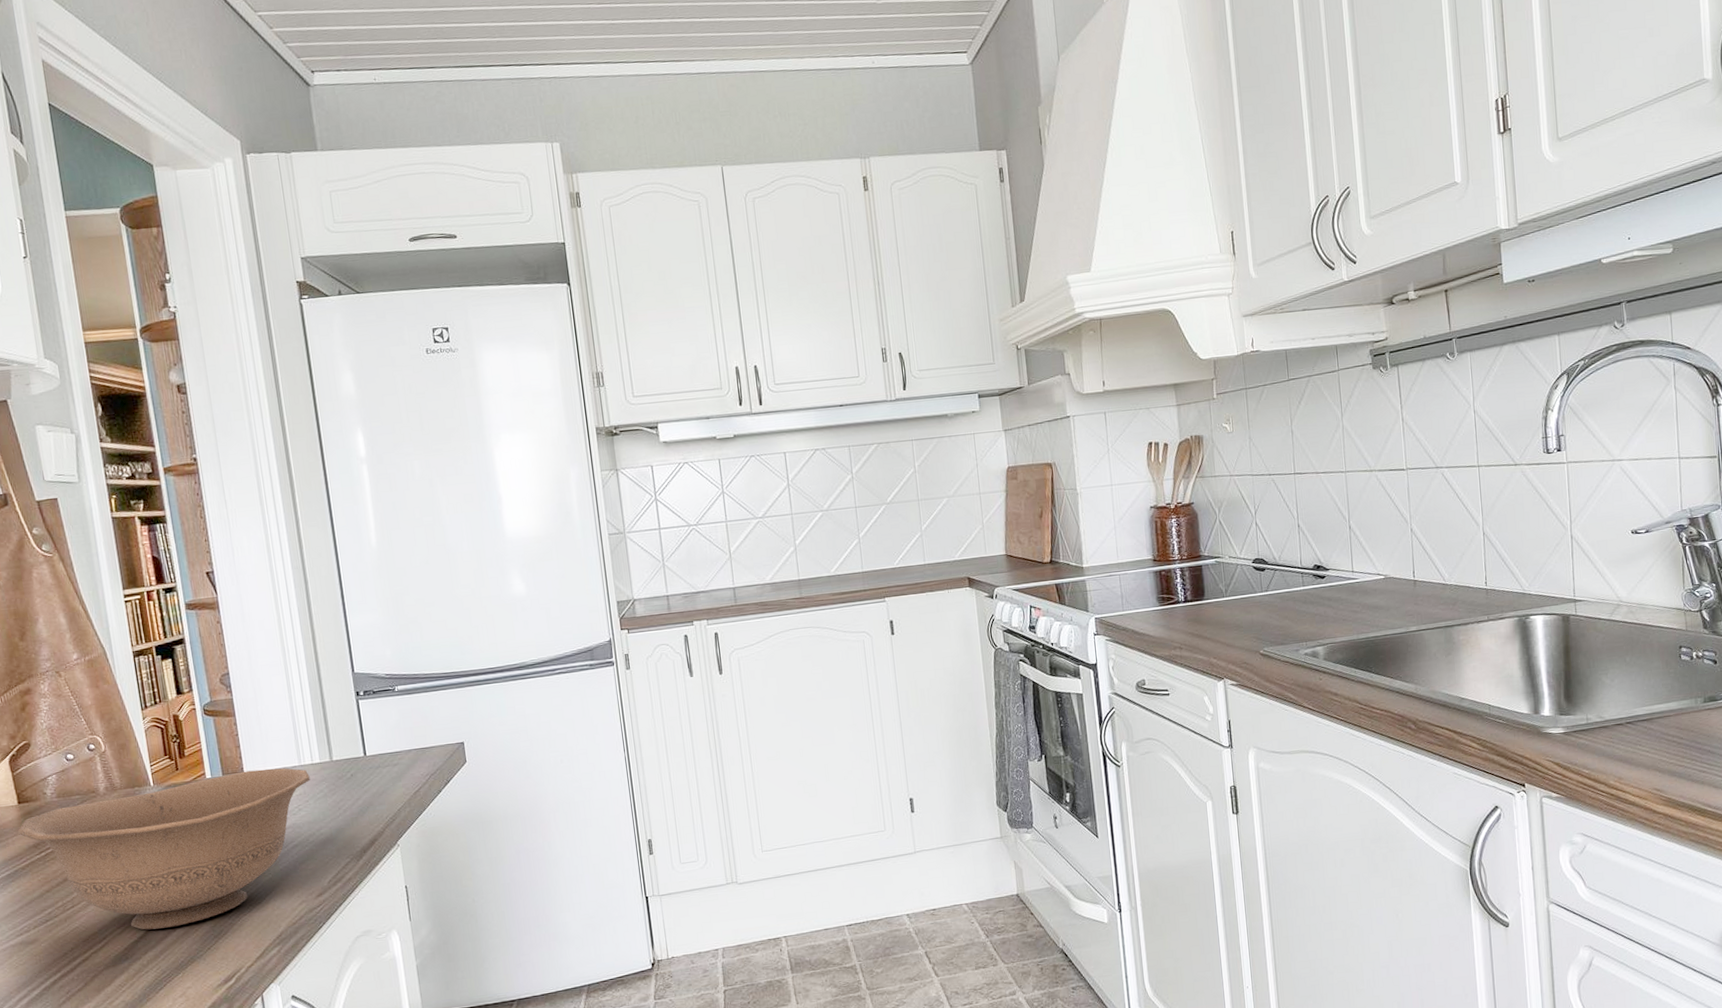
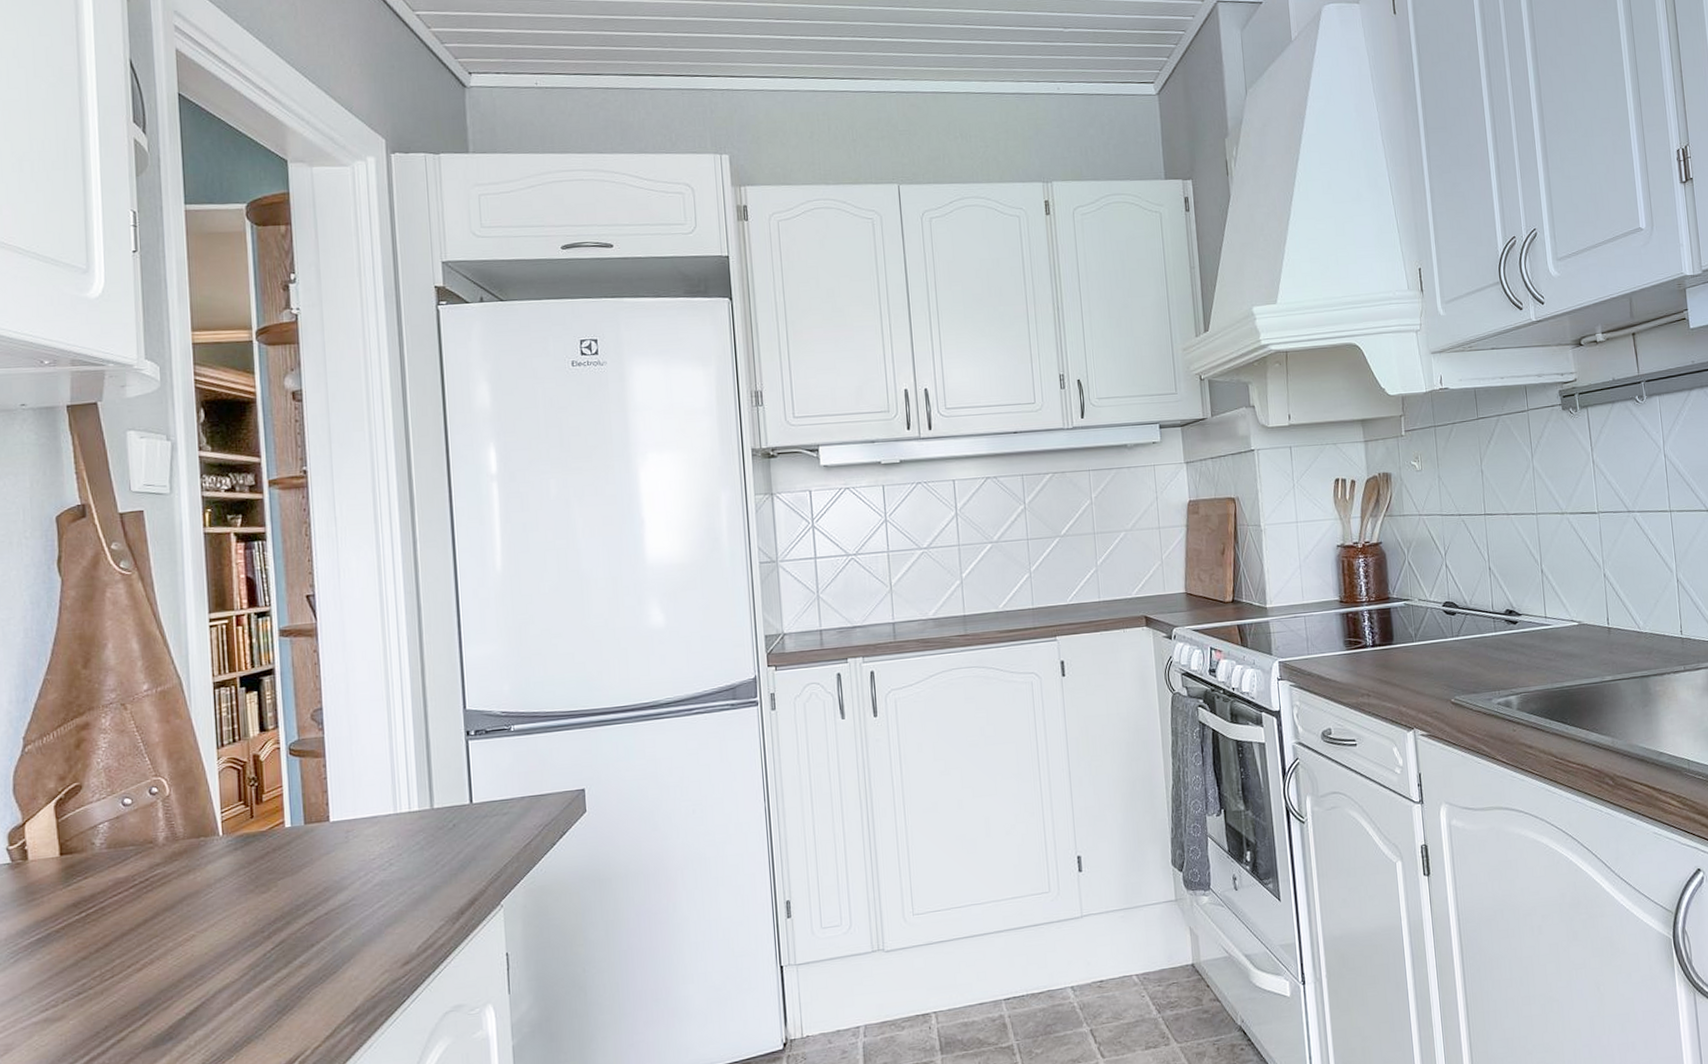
bowl: present [18,768,310,930] -> none [56,816,406,1005]

